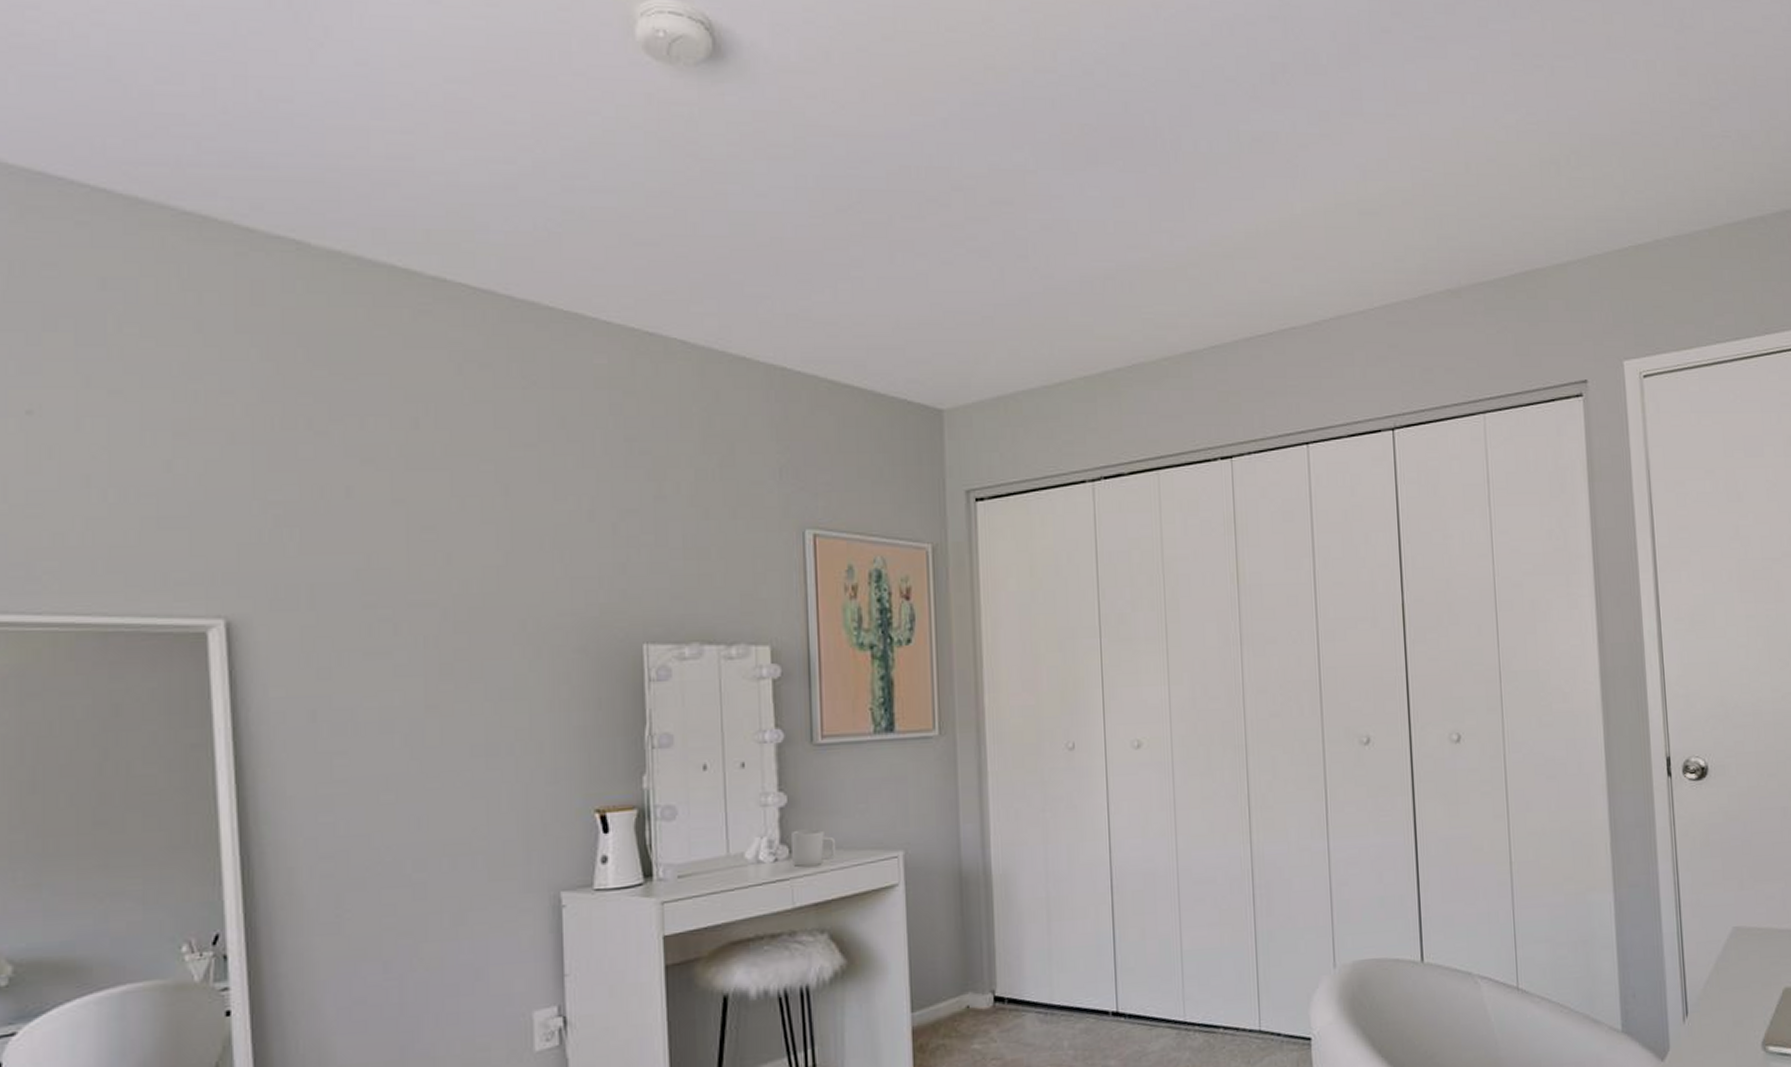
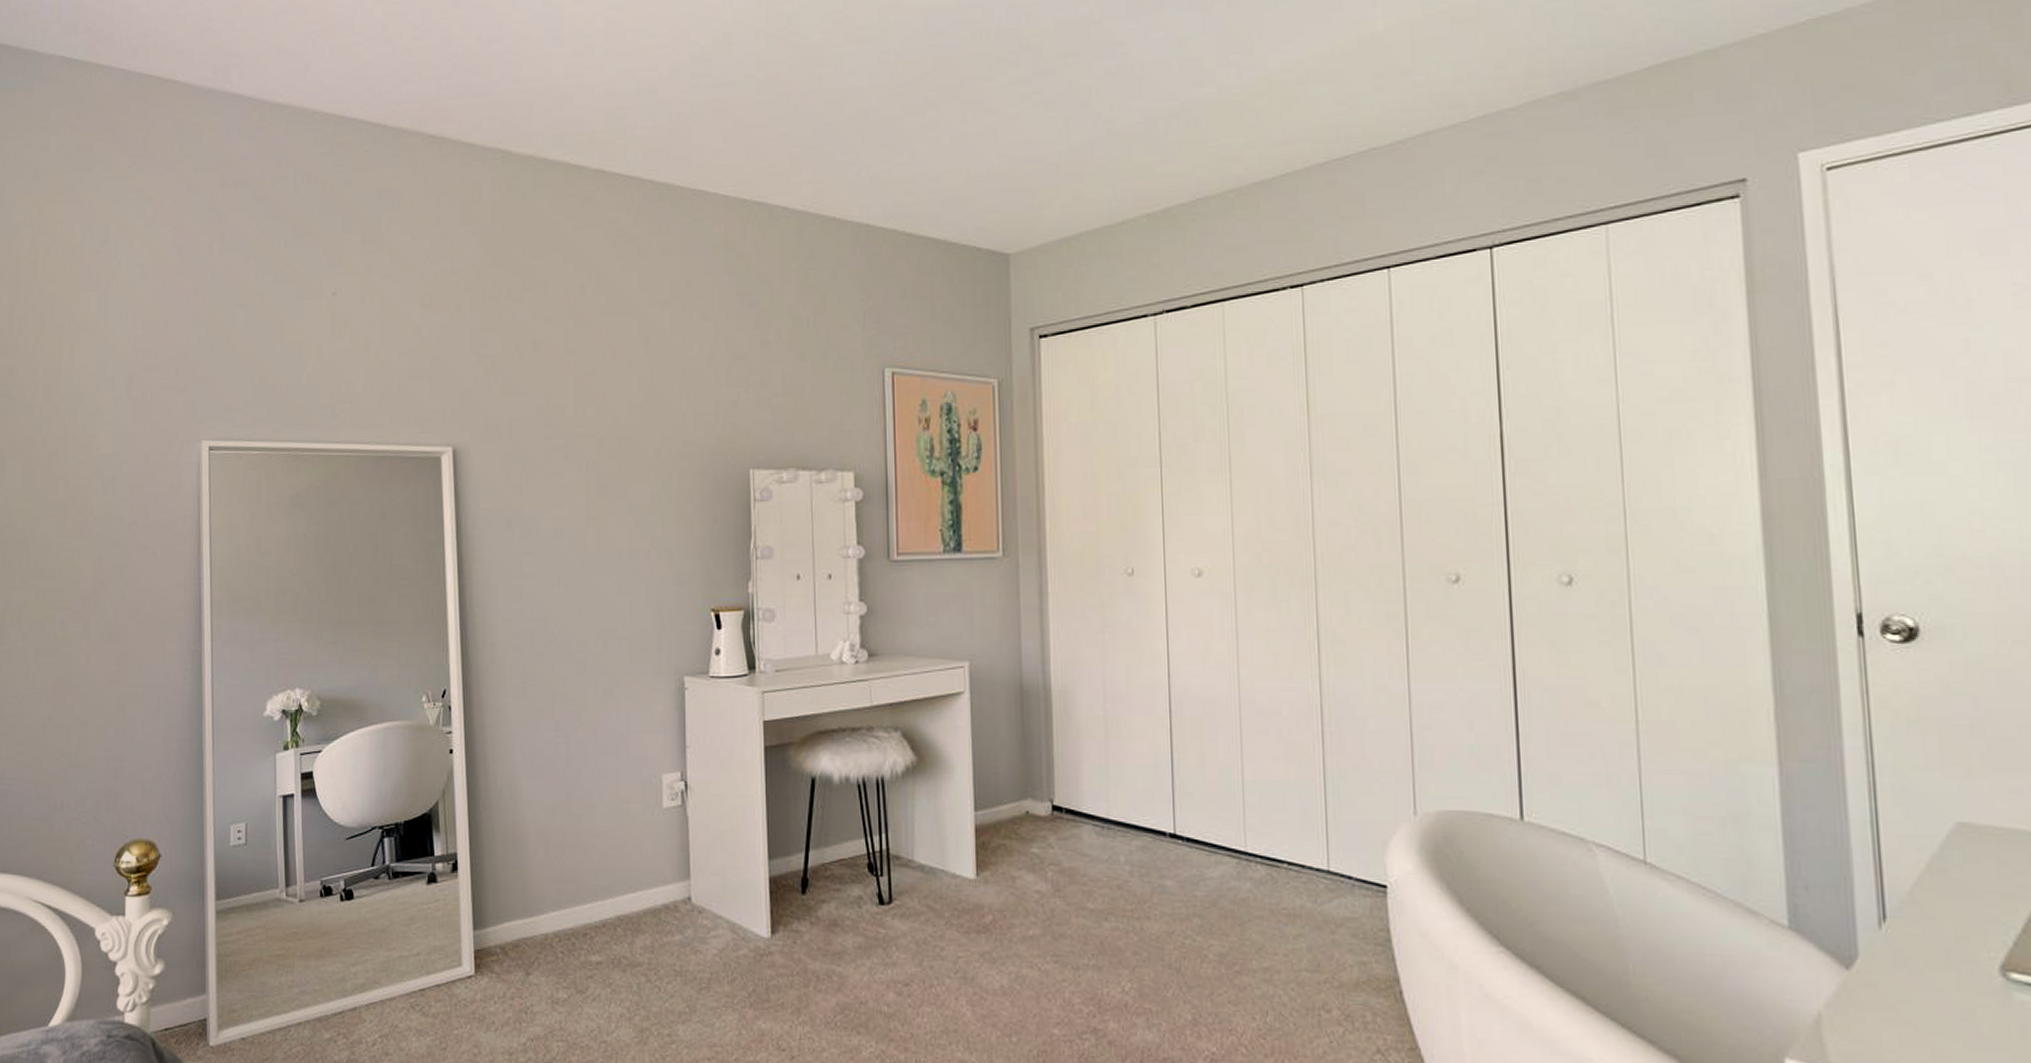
mug: present [790,829,837,868] -> none [869,636,909,671]

